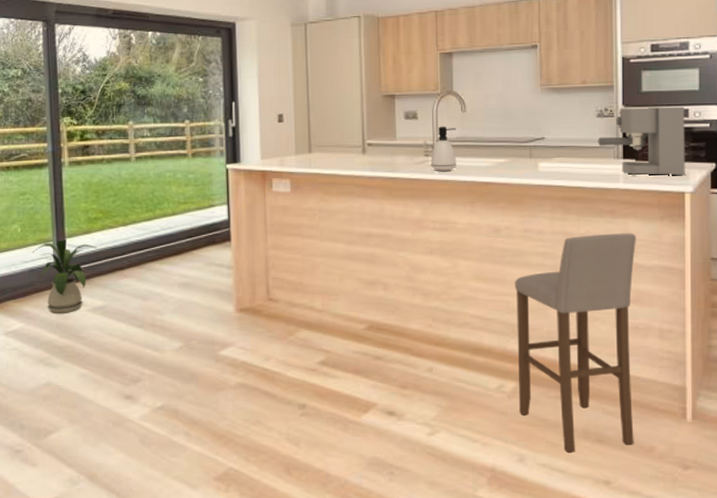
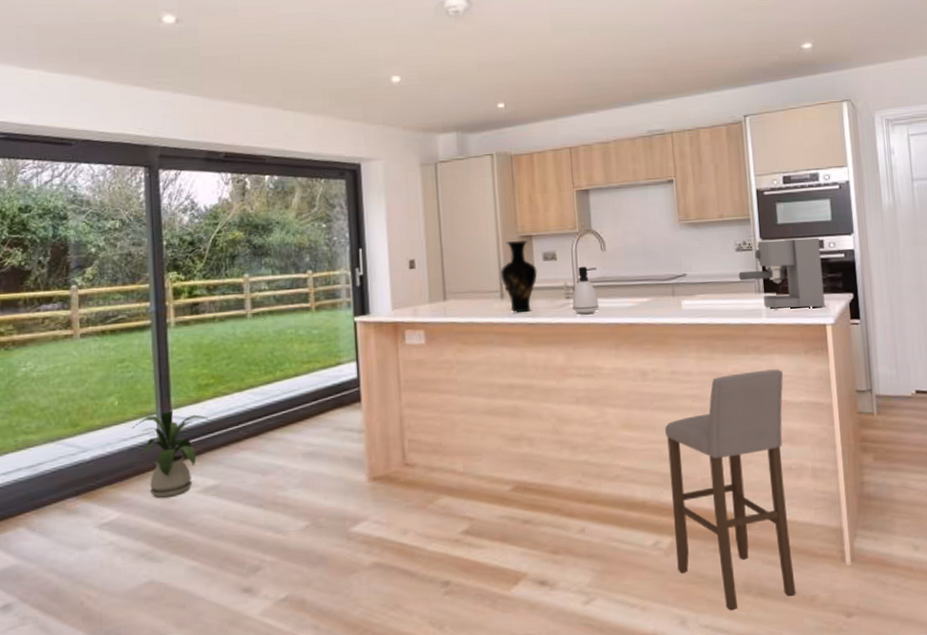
vase: none [363,100,399,168] -> present [500,240,537,313]

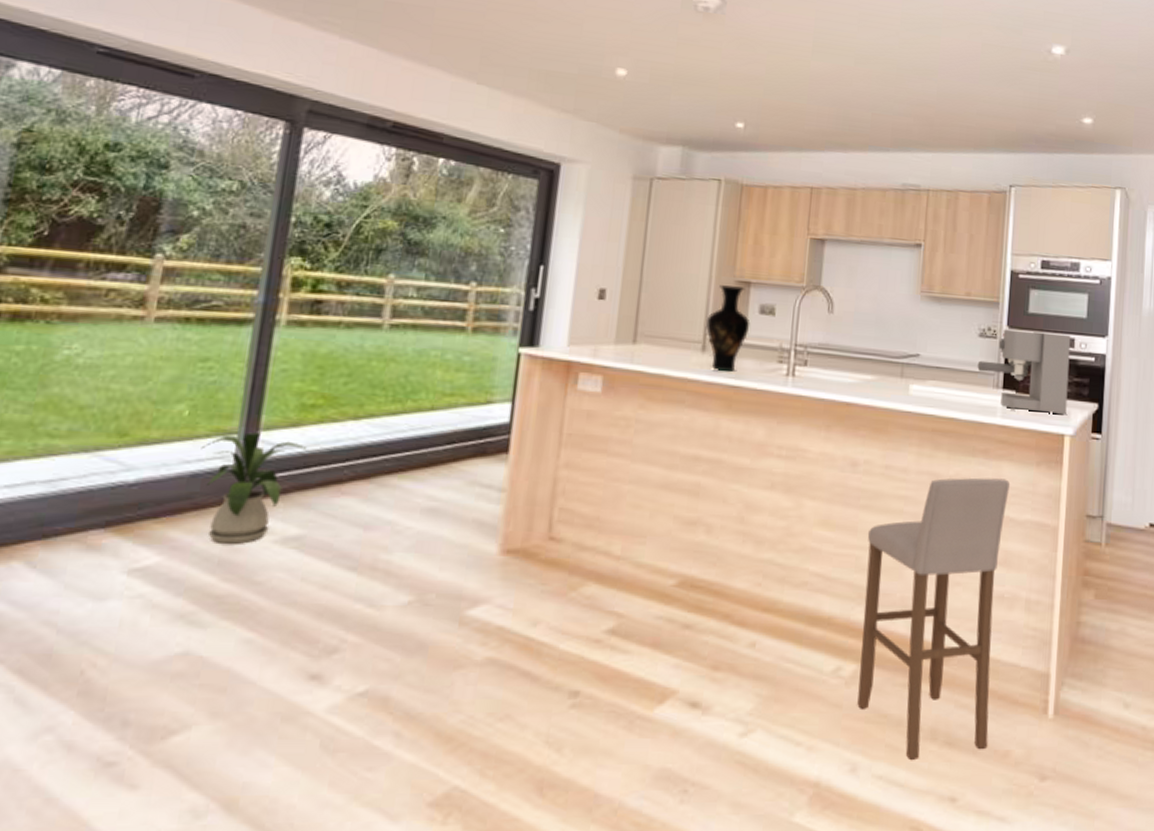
soap dispenser: present [572,266,599,315] -> none [784,327,819,385]

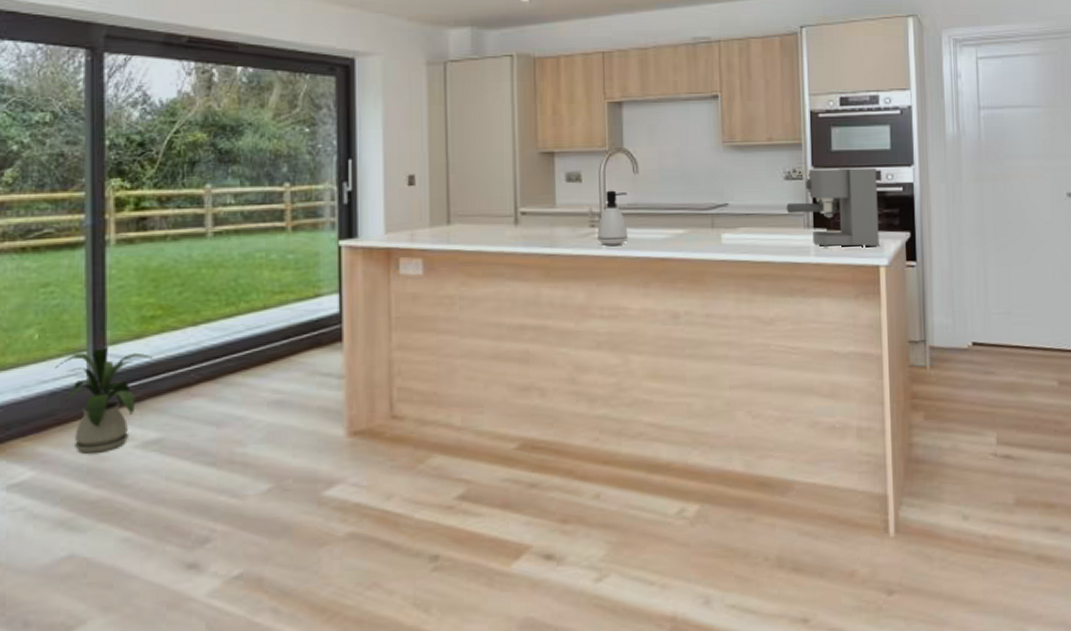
vase: present [705,285,750,372] -> none [515,158,559,242]
soap dispenser: none [784,327,819,385] -> present [597,190,628,247]
bar stool: present [857,477,1010,759] -> none [695,315,834,588]

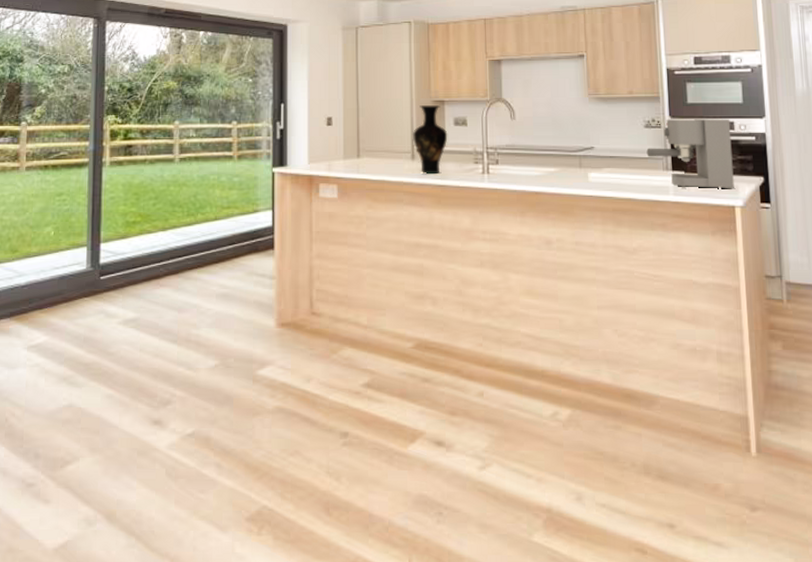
house plant: present [55,346,153,454] -> none [64,243,134,326]
vase: none [515,158,559,242] -> present [412,105,448,175]
soap dispenser: present [597,190,628,247] -> none [480,133,506,180]

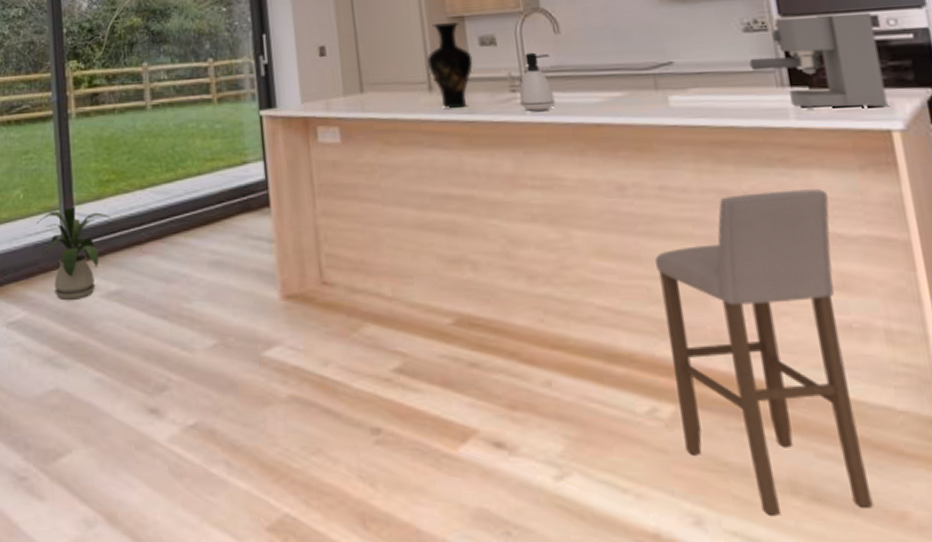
house plant: none [64,243,134,326] -> present [36,206,111,299]
soap dispenser: none [480,133,506,180] -> present [519,52,555,112]
bar stool: none [567,248,698,491] -> present [654,189,873,516]

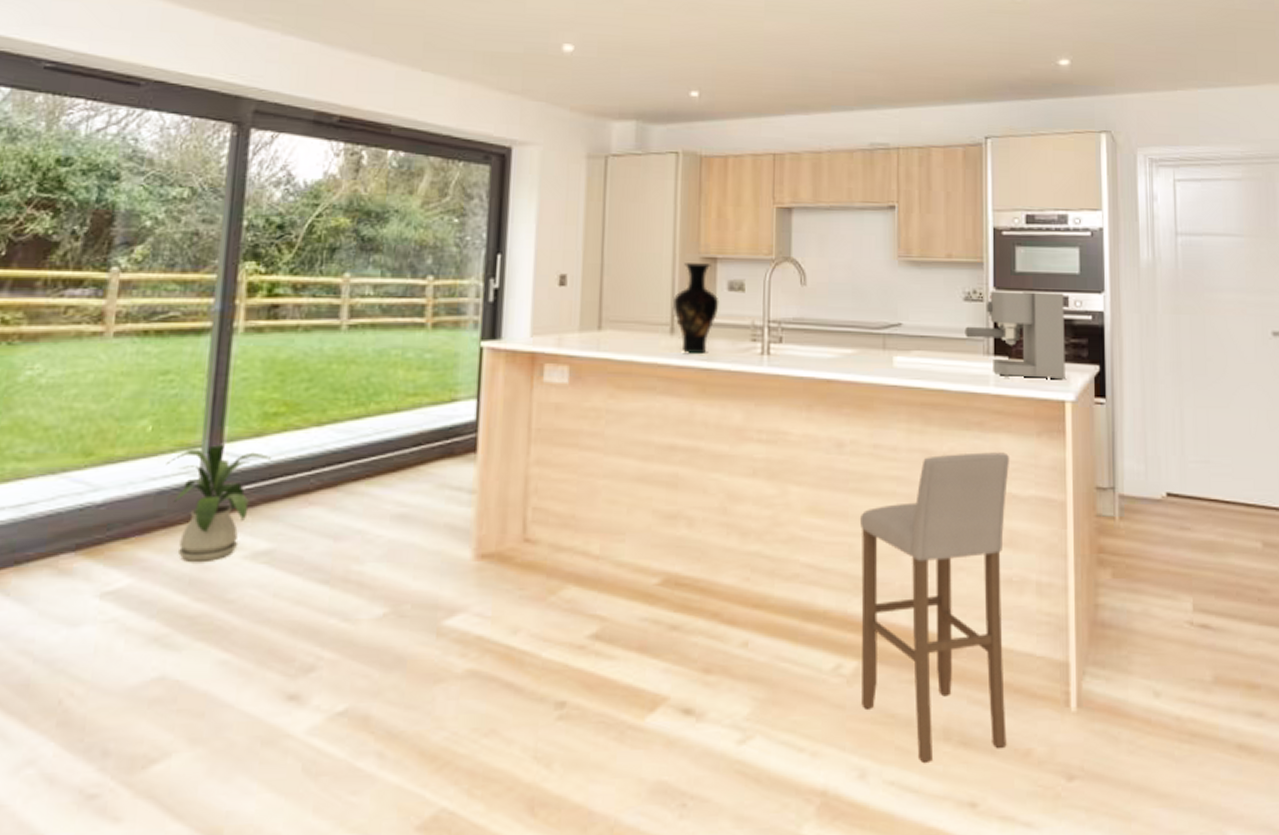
soap dispenser: present [519,52,555,112] -> none [759,302,793,364]

